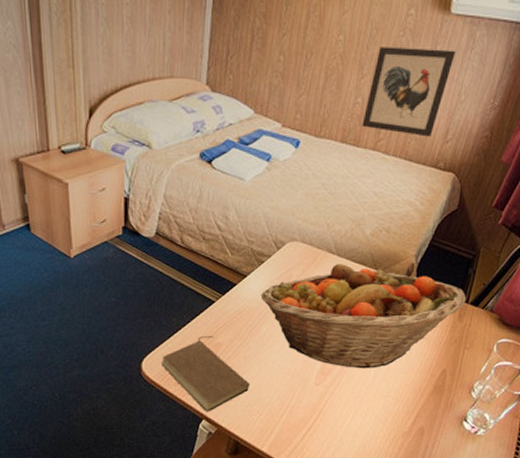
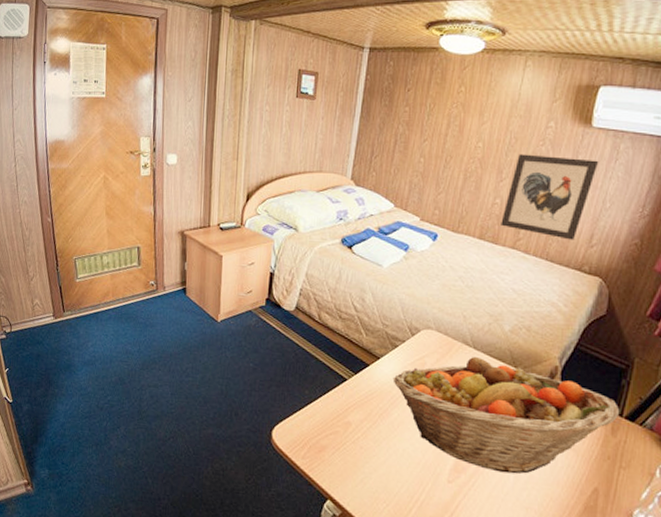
book: present [162,336,250,412] -> none [291,412,379,493]

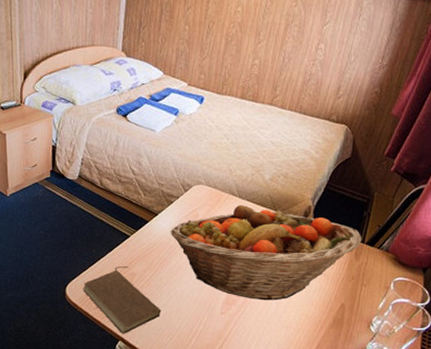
book: none [291,412,379,493] -> present [83,266,162,334]
wall art: present [501,154,599,240] -> none [260,15,345,93]

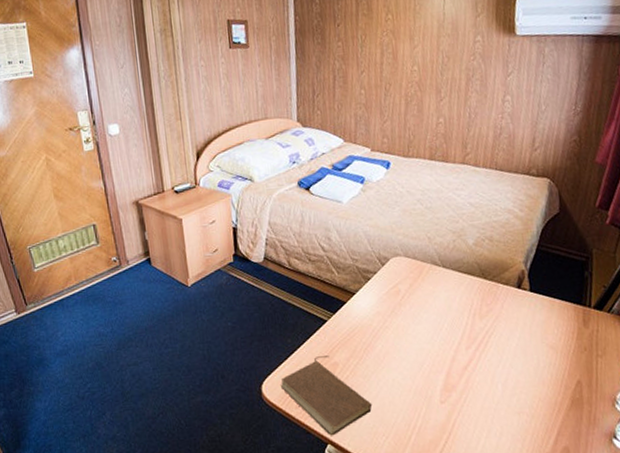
fruit basket: present [170,205,362,301] -> none [371,275,588,384]

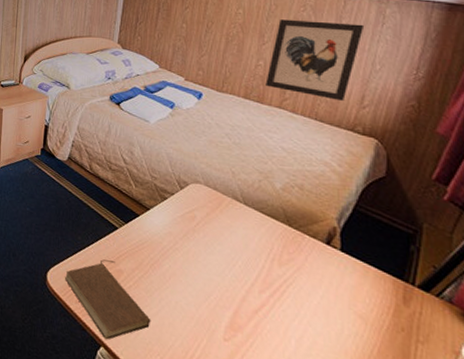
wall art: none [447,66,529,147] -> present [265,19,365,101]

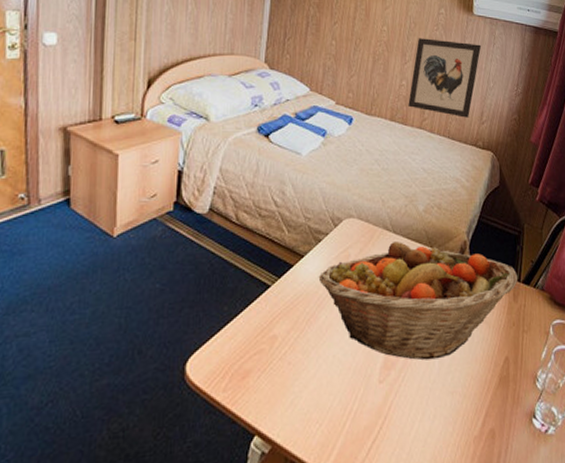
book: present [65,259,151,340] -> none [209,327,309,426]
fruit basket: none [163,213,412,339] -> present [318,242,518,360]

